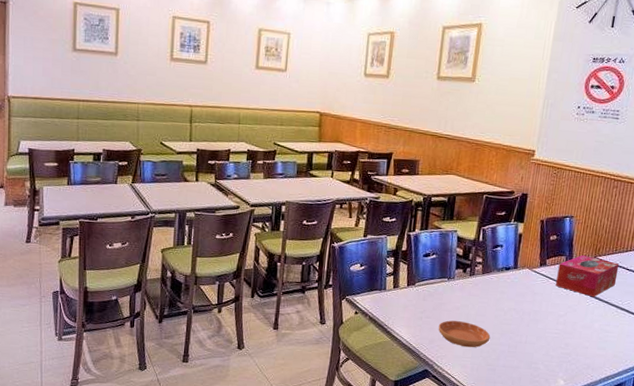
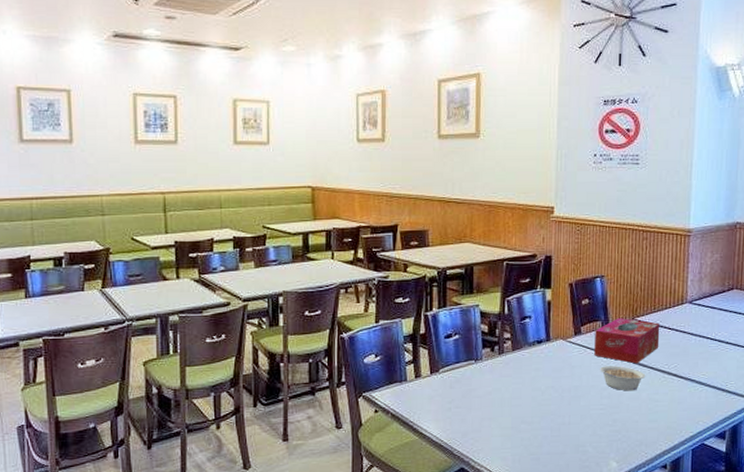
saucer: present [438,320,491,348] -> none [470,407,530,437]
legume: none [559,296,601,321] -> present [600,366,646,391]

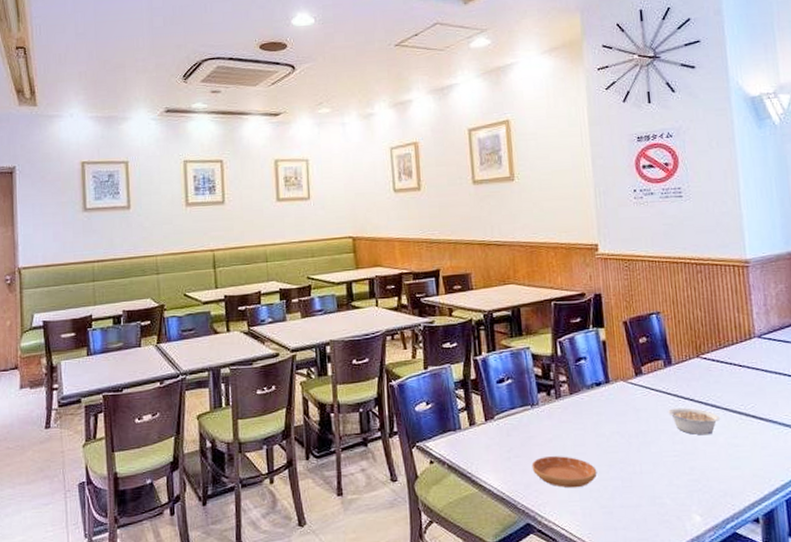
saucer: none [470,407,530,437] -> present [531,456,597,488]
tissue box: present [594,318,660,364] -> none [657,356,731,405]

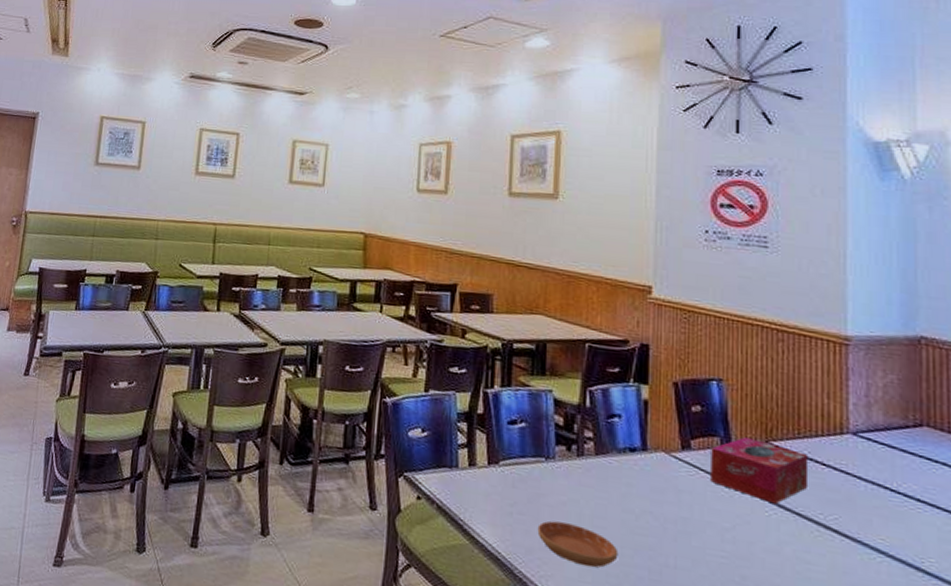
tissue box: none [657,356,731,405] -> present [711,437,809,505]
legume: present [668,407,721,436] -> none [719,498,790,542]

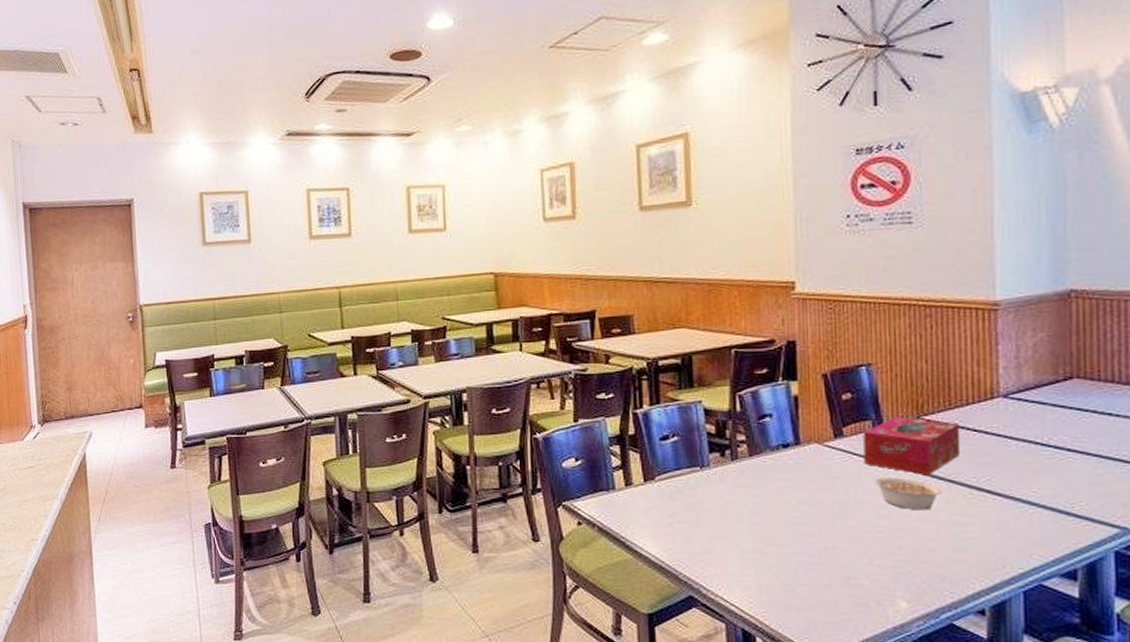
saucer: present [537,520,619,568] -> none [698,525,779,561]
legume: none [719,498,790,542] -> present [874,477,944,511]

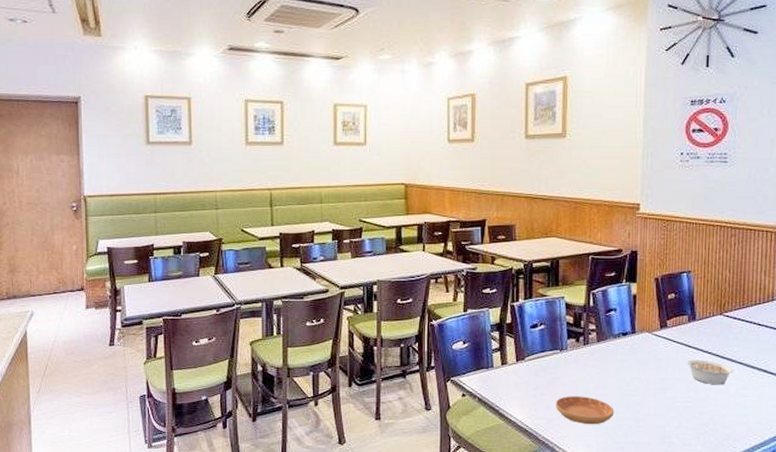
saucer: none [698,525,779,561] -> present [555,396,615,425]
tissue box: present [863,417,961,476] -> none [681,313,749,359]

